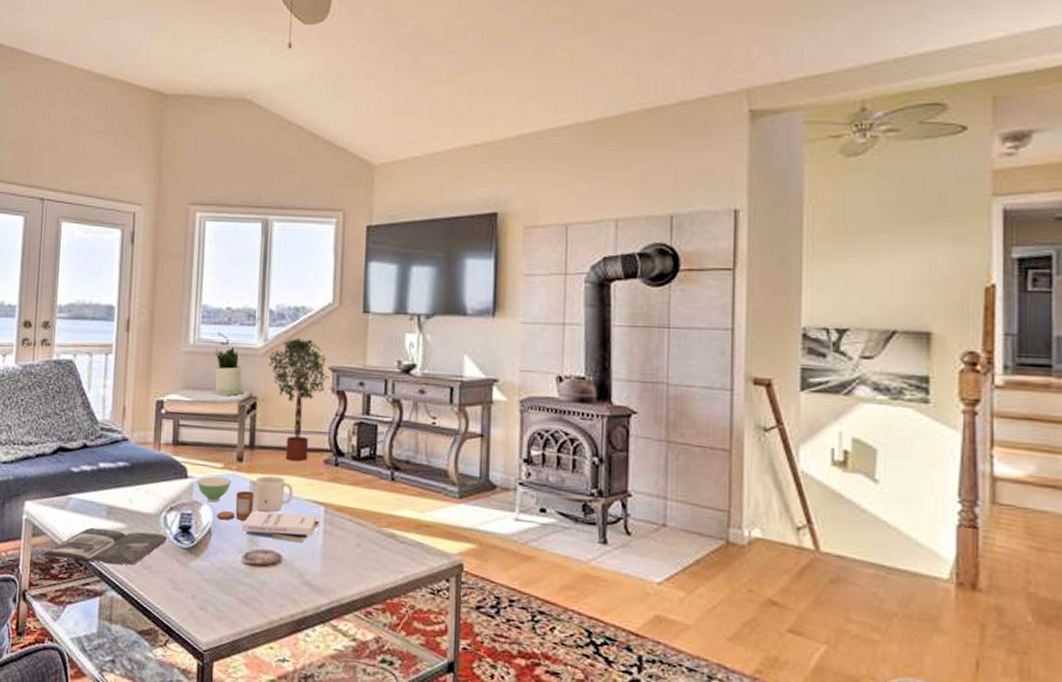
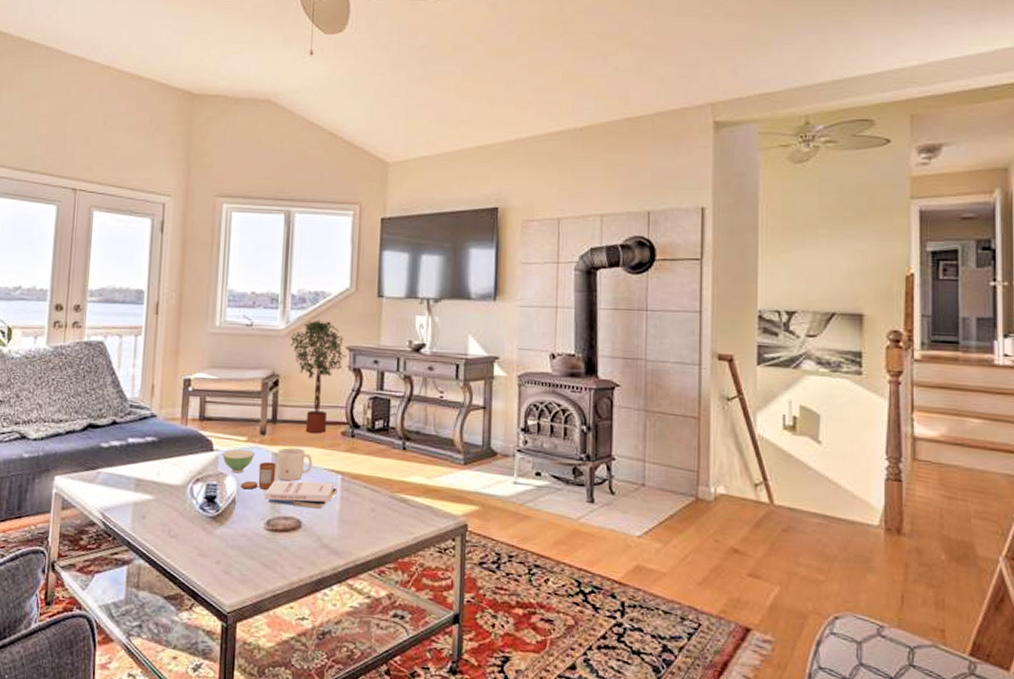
magazine: present [43,527,167,565] -> none [73,499,193,534]
planter: present [213,347,244,396] -> none [238,329,267,374]

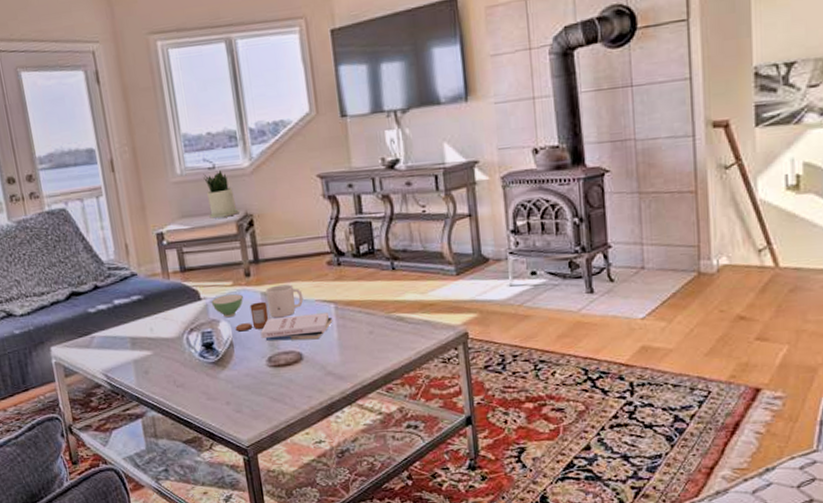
planter: none [238,329,267,374] -> present [203,170,239,219]
potted tree: present [290,319,347,434] -> none [256,150,319,268]

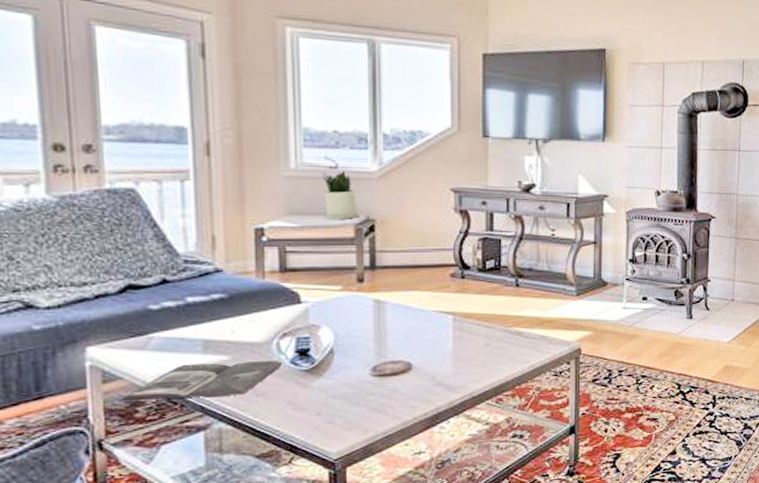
magazine: none [80,354,193,393] -> present [121,361,282,402]
bowl: present [211,294,243,318] -> none [313,299,352,324]
candle: present [235,301,269,332] -> none [338,309,379,339]
books: present [260,313,333,341] -> none [367,324,449,350]
mug: present [265,284,304,318] -> none [379,293,421,327]

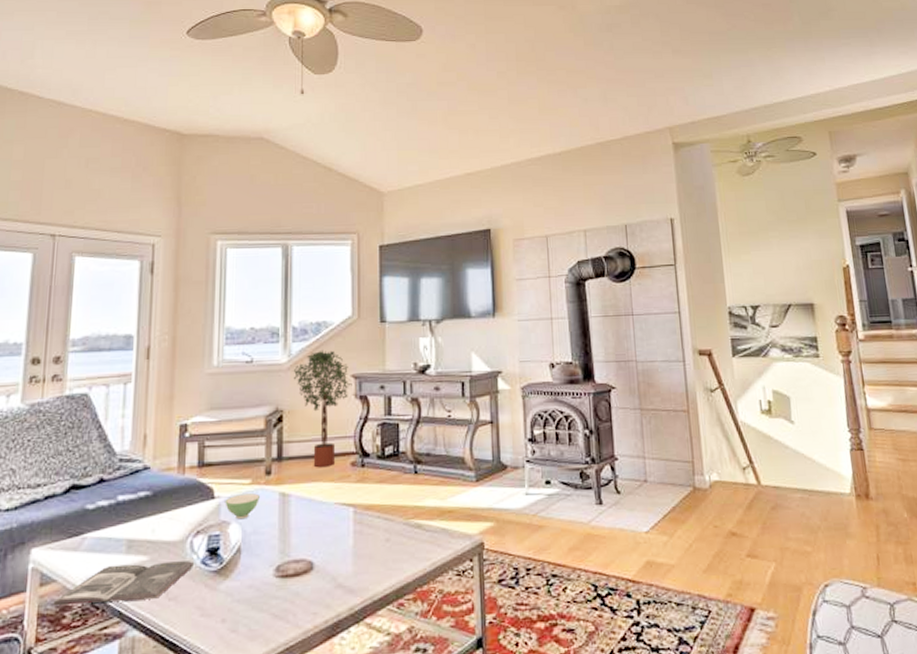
bowl: none [313,299,352,324] -> present [225,493,260,520]
planter: present [322,171,360,219] -> none [239,365,270,412]
potted tree: none [385,160,452,278] -> present [293,350,352,468]

